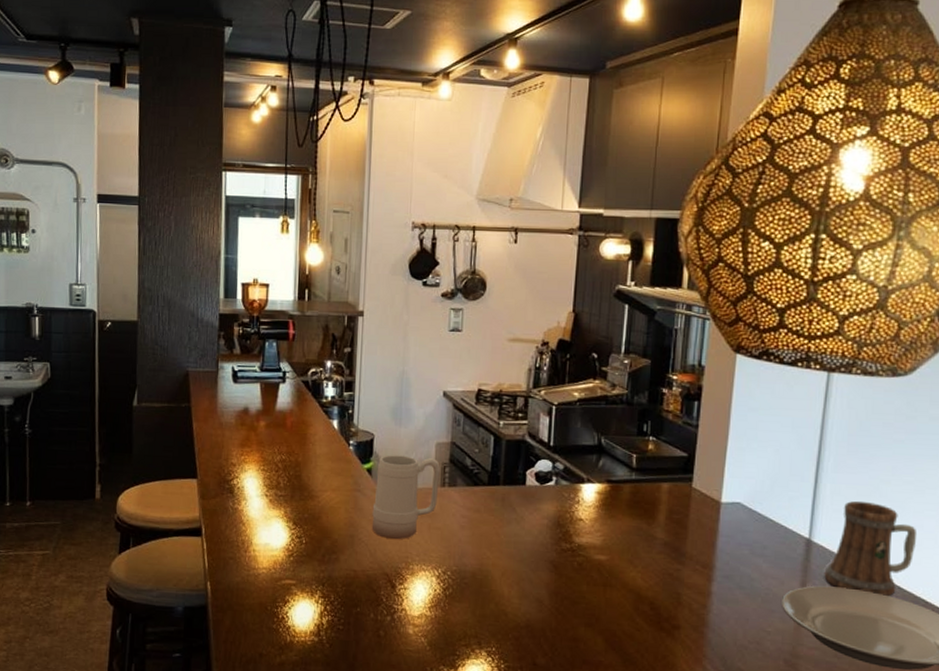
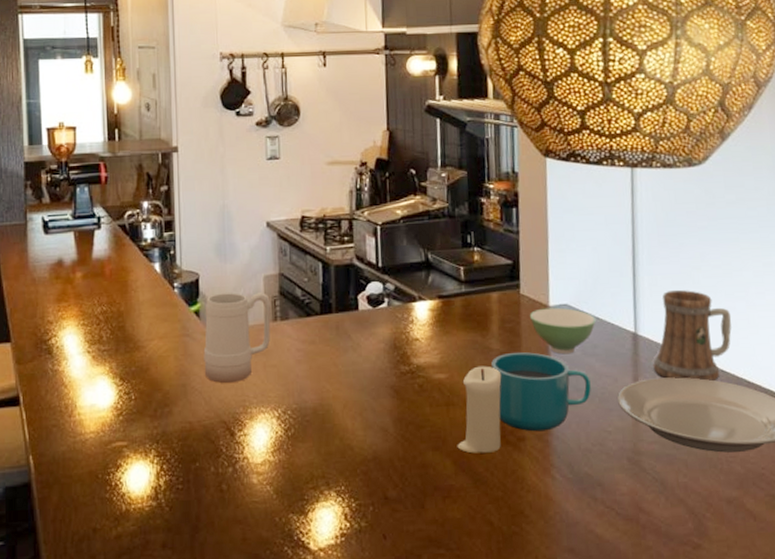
candle: none [610,552,663,636] -> present [457,366,502,454]
cup: none [654,543,755,623] -> present [491,352,591,432]
bowl: none [699,504,769,552] -> present [529,307,596,355]

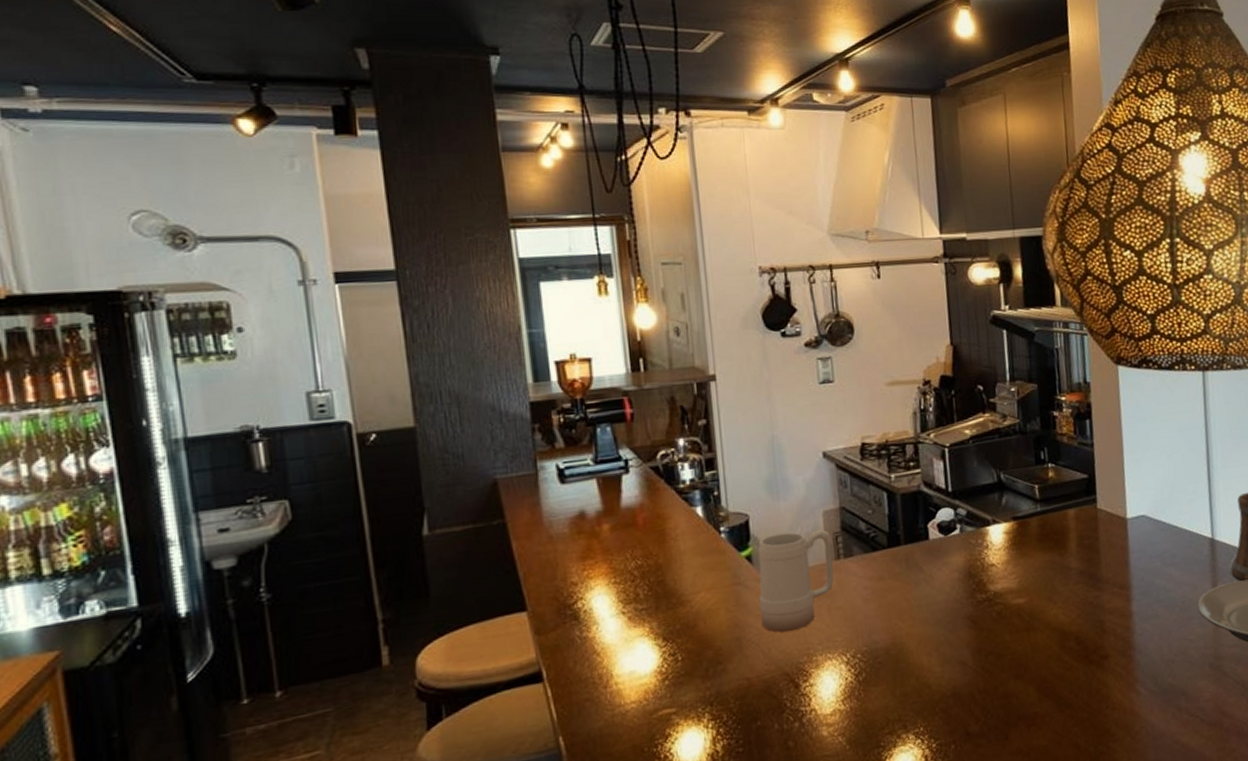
candle: present [457,366,502,454] -> none [1039,585,1085,677]
cup: present [491,352,591,432] -> none [1071,567,1172,649]
bowl: present [529,307,596,355] -> none [1107,519,1174,567]

